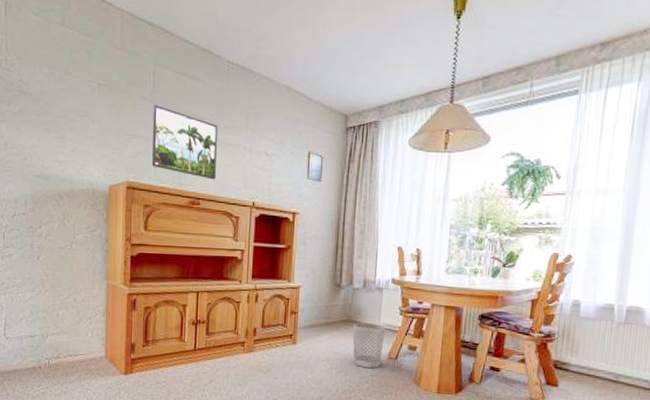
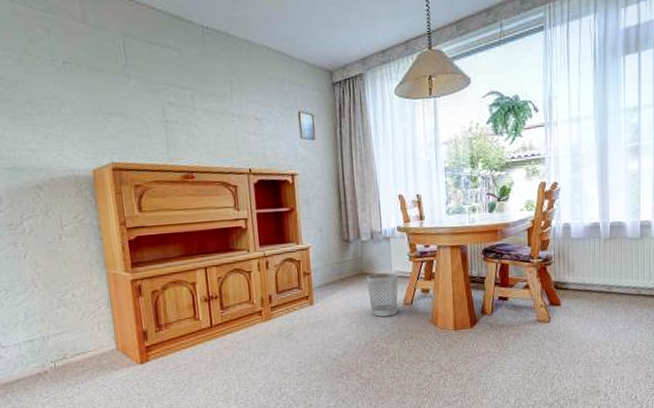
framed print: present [152,104,218,180] -> none [128,78,207,151]

